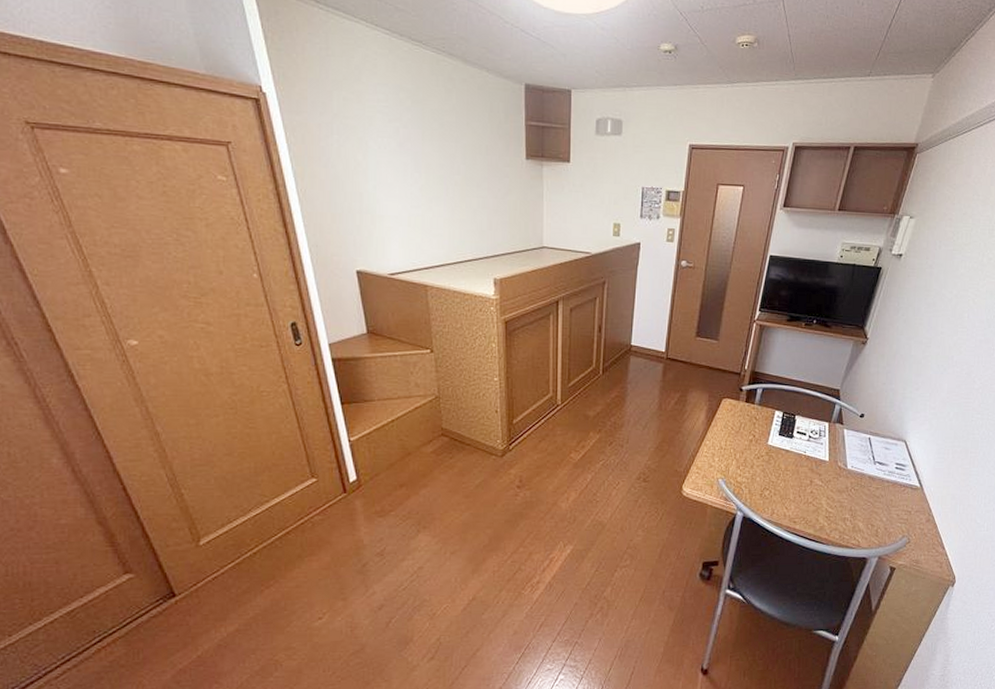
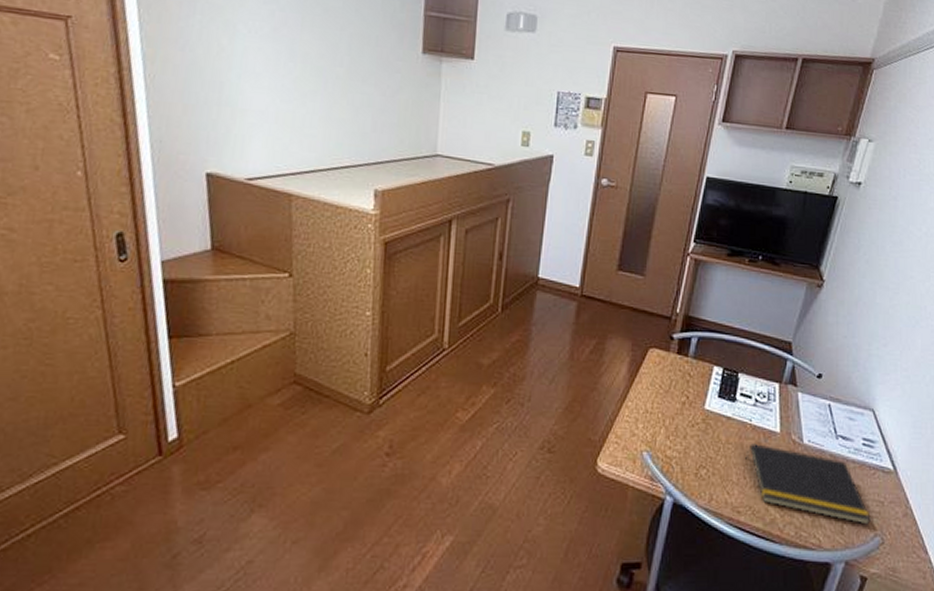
notepad: none [800,470,900,529] -> present [745,444,871,525]

